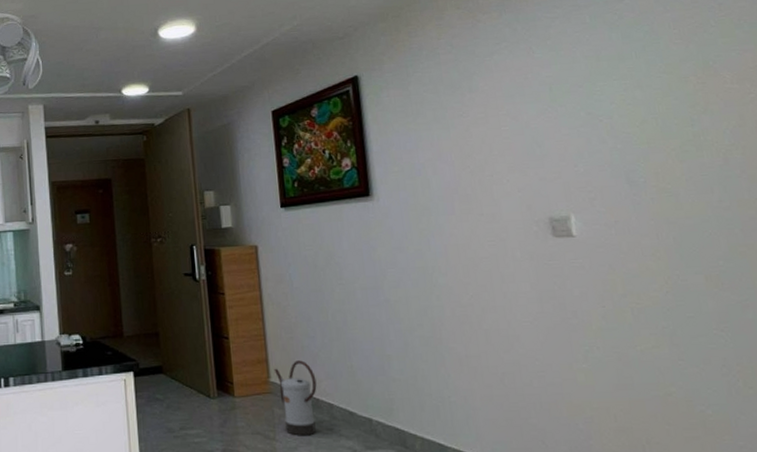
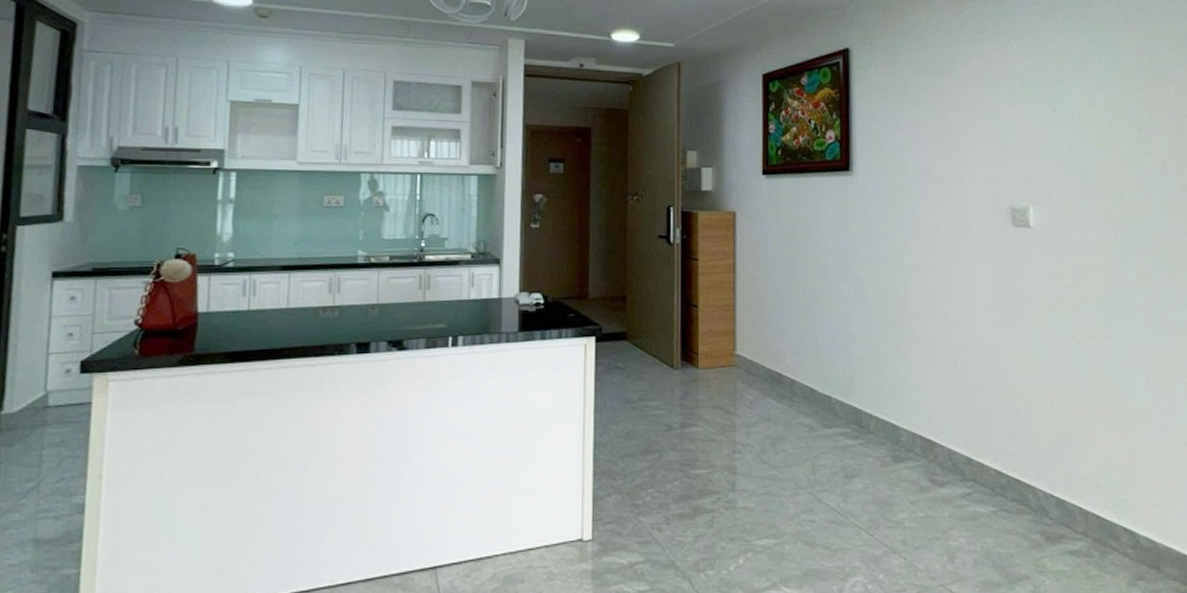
watering can: present [273,360,317,436] -> none [740,334,781,412]

